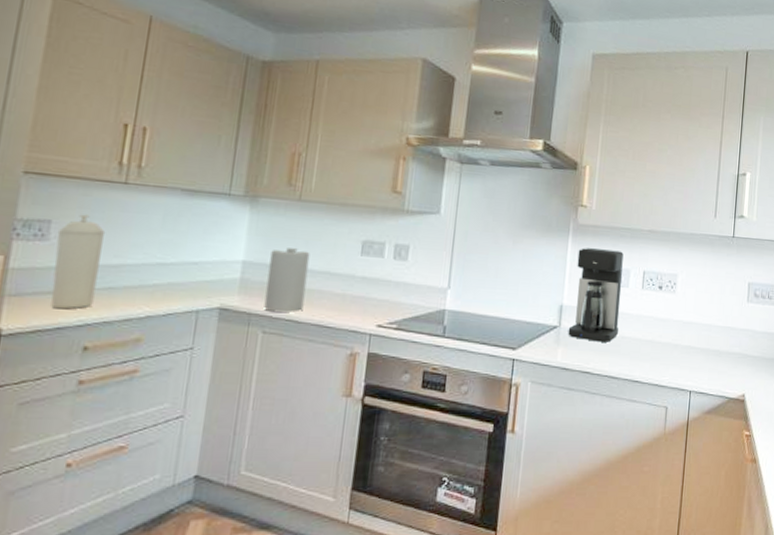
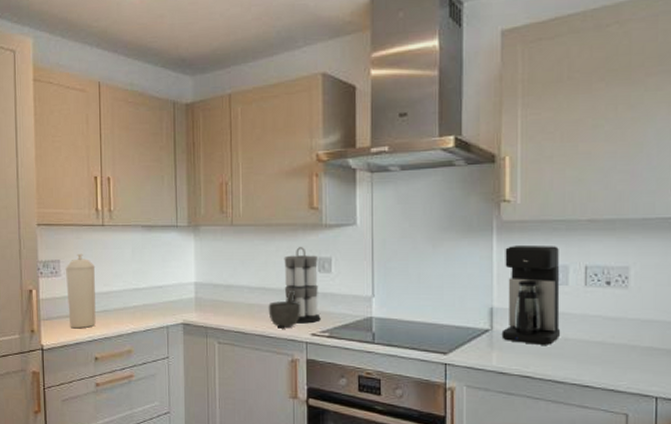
paper towel holder: present [264,248,310,314] -> none [215,269,247,326]
mortar and pestle: none [330,276,369,317] -> present [268,289,300,327]
spice rack: none [352,231,395,314] -> present [284,247,321,324]

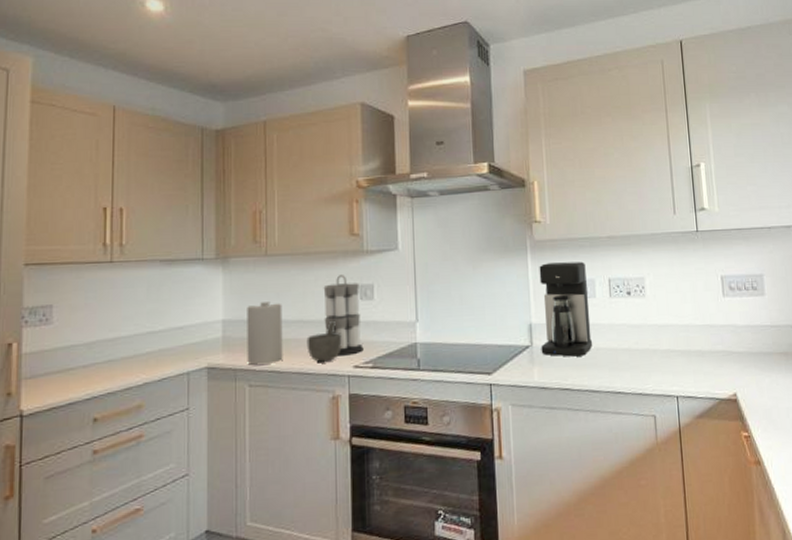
canister: present [65,253,96,329] -> none [59,295,98,386]
paper towel holder: none [215,269,247,326] -> present [247,302,283,366]

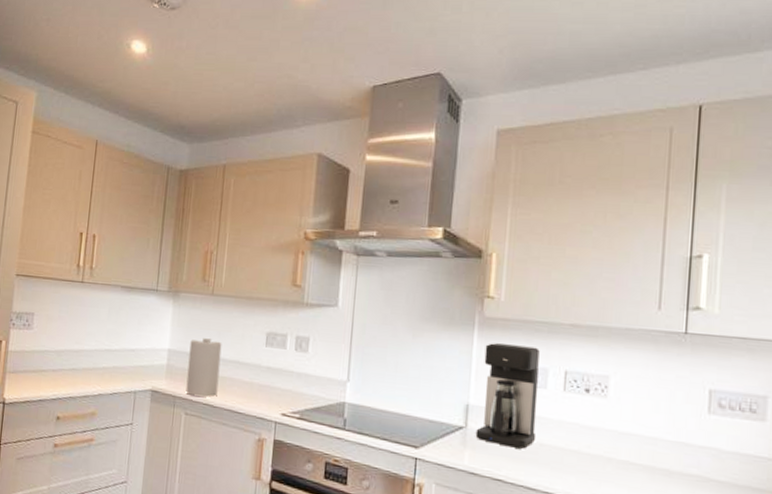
mortar and pestle: present [306,320,342,362] -> none [240,366,274,405]
spice rack: present [323,275,364,356] -> none [258,323,296,403]

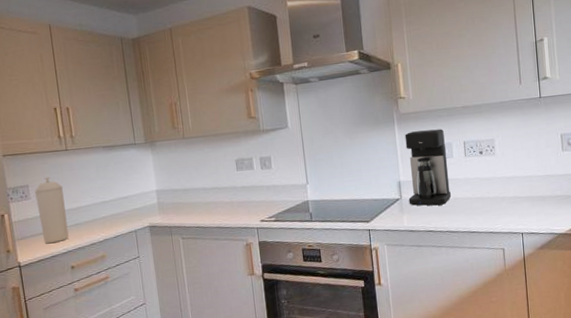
canister: none [35,308,69,386] -> present [34,177,69,244]
paper towel holder: present [185,338,222,398] -> none [173,174,206,224]

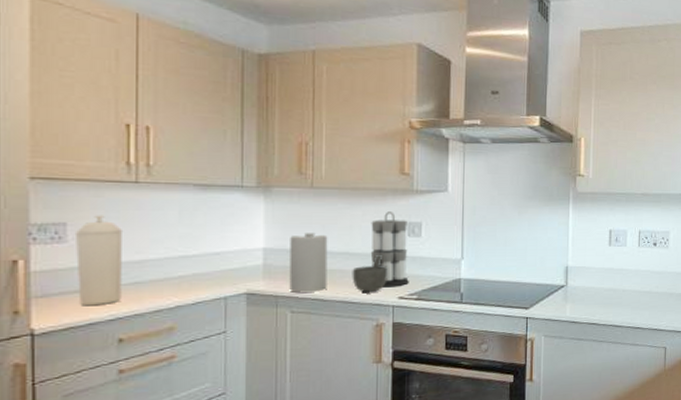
paper towel holder: none [173,174,206,224] -> present [289,233,328,294]
mortar and pestle: none [222,186,250,219] -> present [352,254,388,292]
spice rack: none [231,150,267,214] -> present [370,212,409,288]
coffee maker: present [405,129,452,206] -> none [574,213,621,296]

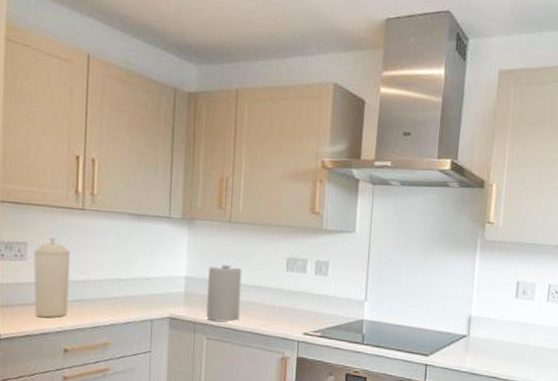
mortar and pestle: present [352,254,388,292] -> none [262,289,295,326]
spice rack: present [370,212,409,288] -> none [279,249,316,323]

